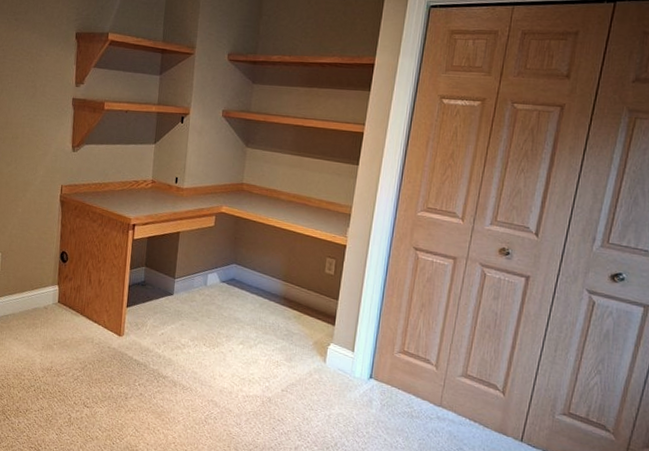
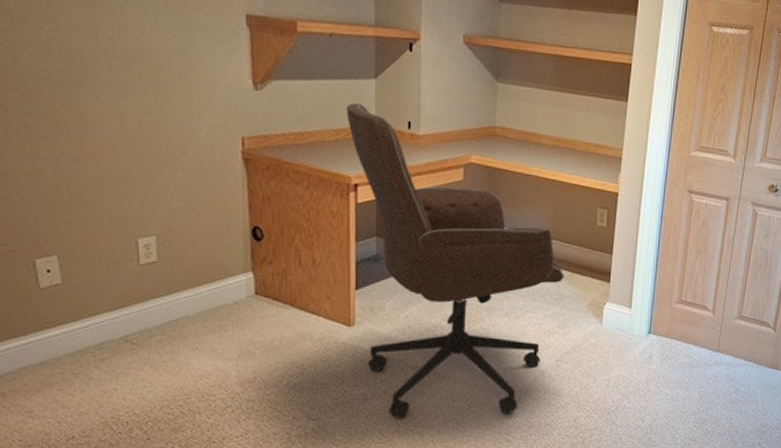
office chair: none [130,162,294,432] -> present [346,103,565,418]

